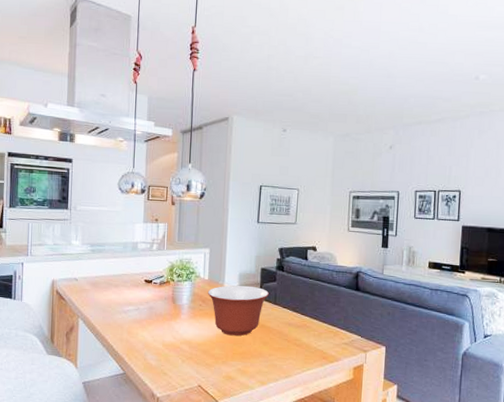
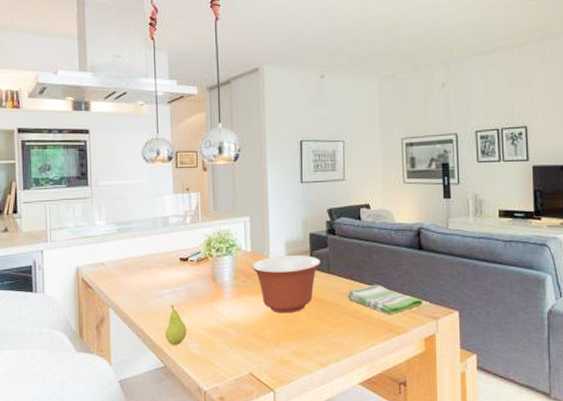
fruit: none [127,320,146,356] -> present [166,305,187,345]
dish towel: none [289,317,355,345] -> present [347,284,423,315]

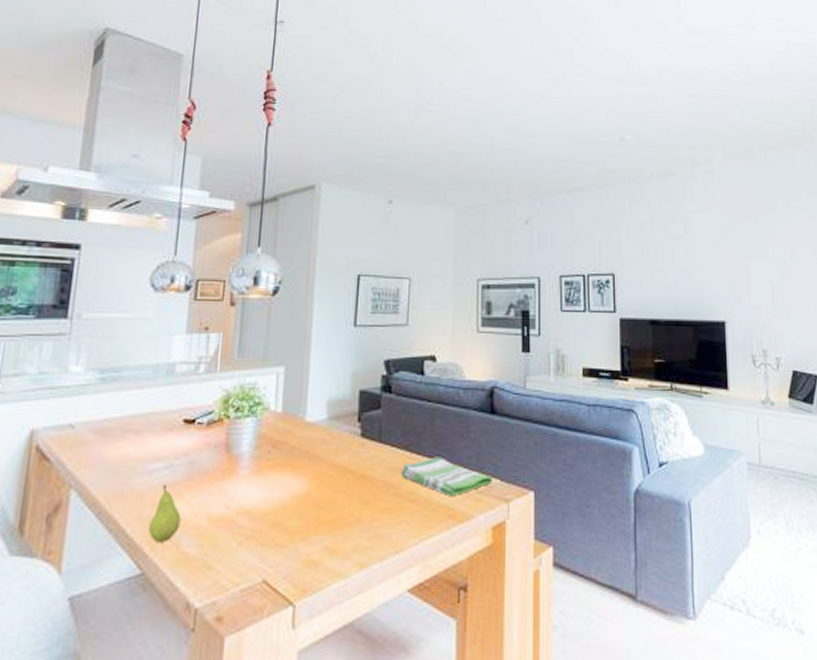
mixing bowl: present [251,254,321,314] -> none [279,417,371,496]

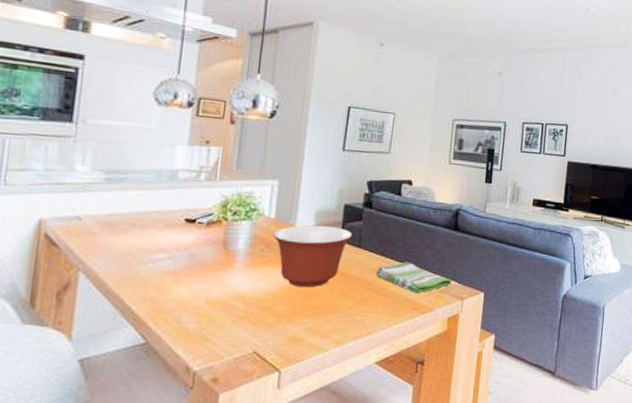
fruit: present [149,484,181,542] -> none [152,271,182,318]
mixing bowl: none [279,417,371,496] -> present [272,225,353,288]

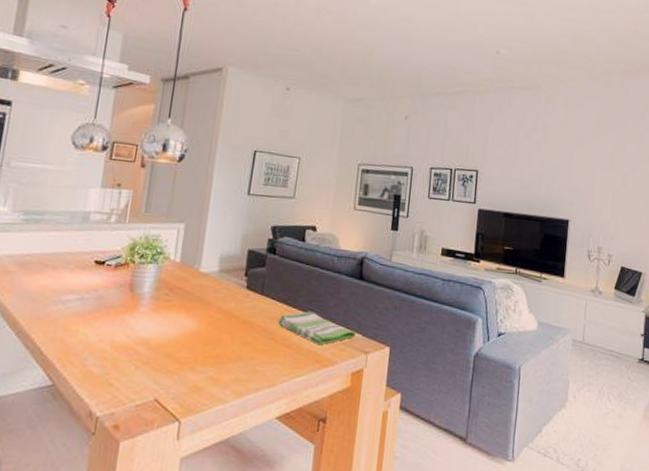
mixing bowl: present [272,225,353,288] -> none [177,270,256,335]

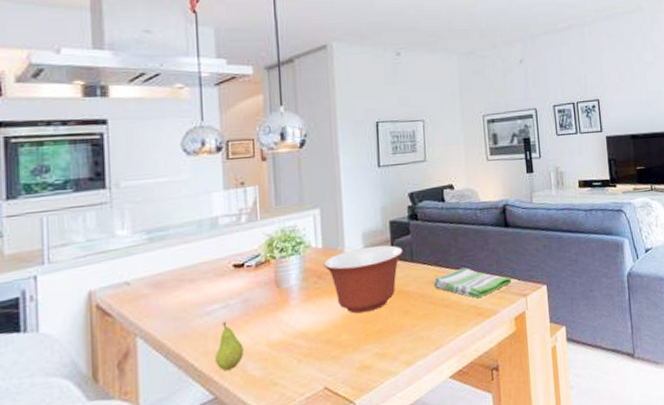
fruit: none [60,313,89,361] -> present [215,321,244,370]
mixing bowl: none [177,270,256,335] -> present [323,245,403,314]

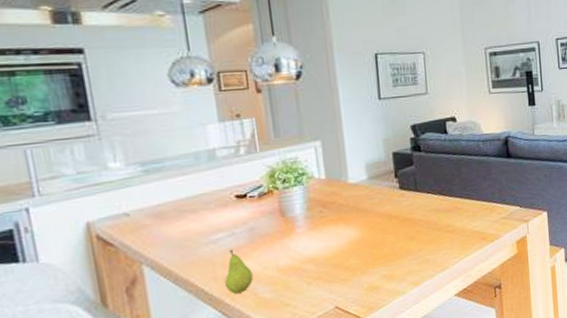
mixing bowl: present [323,245,403,314] -> none [327,175,407,240]
dish towel: present [433,267,512,299] -> none [438,196,514,225]

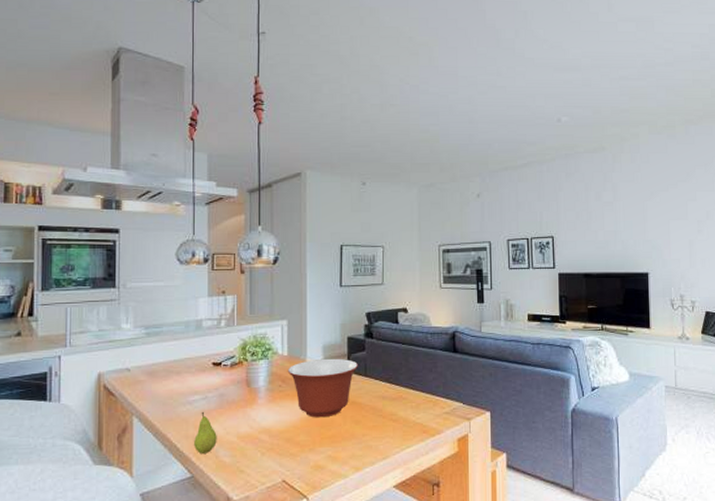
mixing bowl: none [327,175,407,240] -> present [287,358,358,418]

